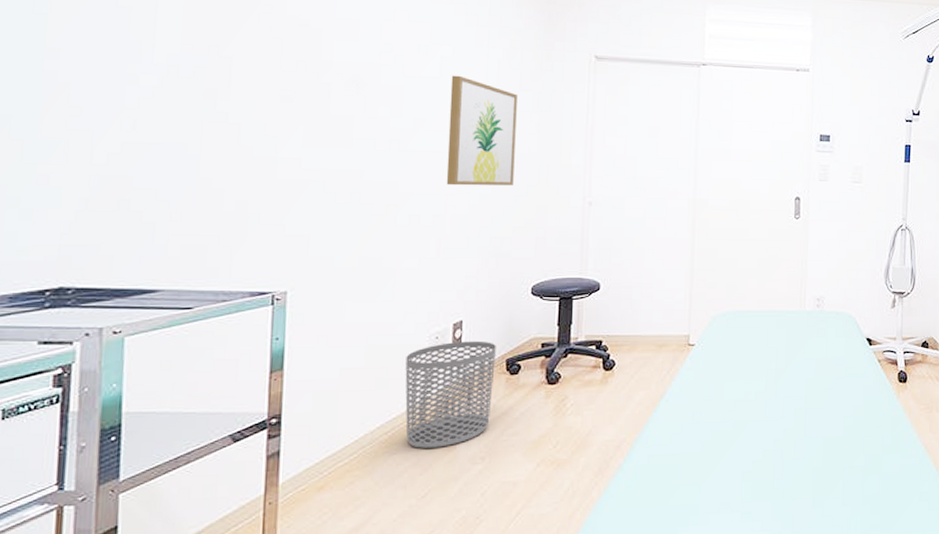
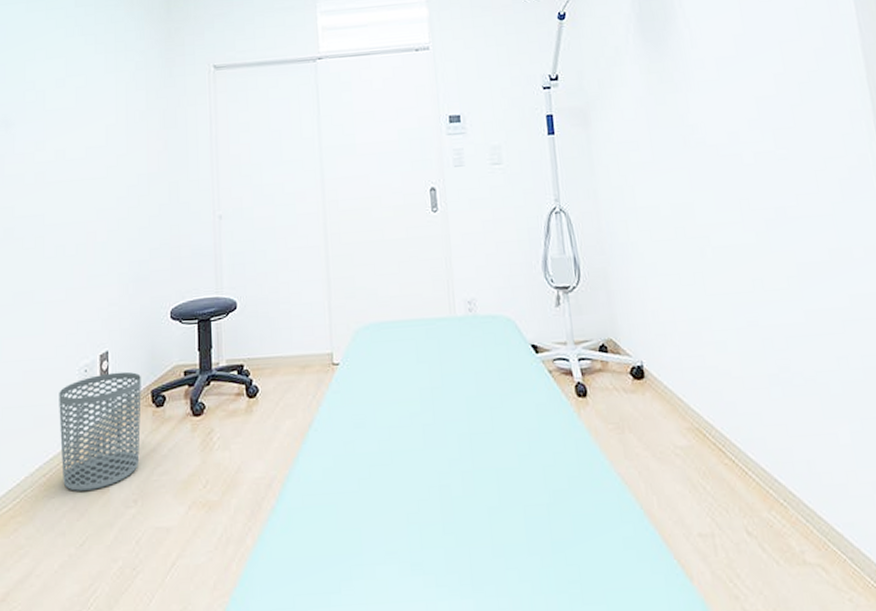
wall art: present [446,75,517,186] -> none [85,103,147,213]

